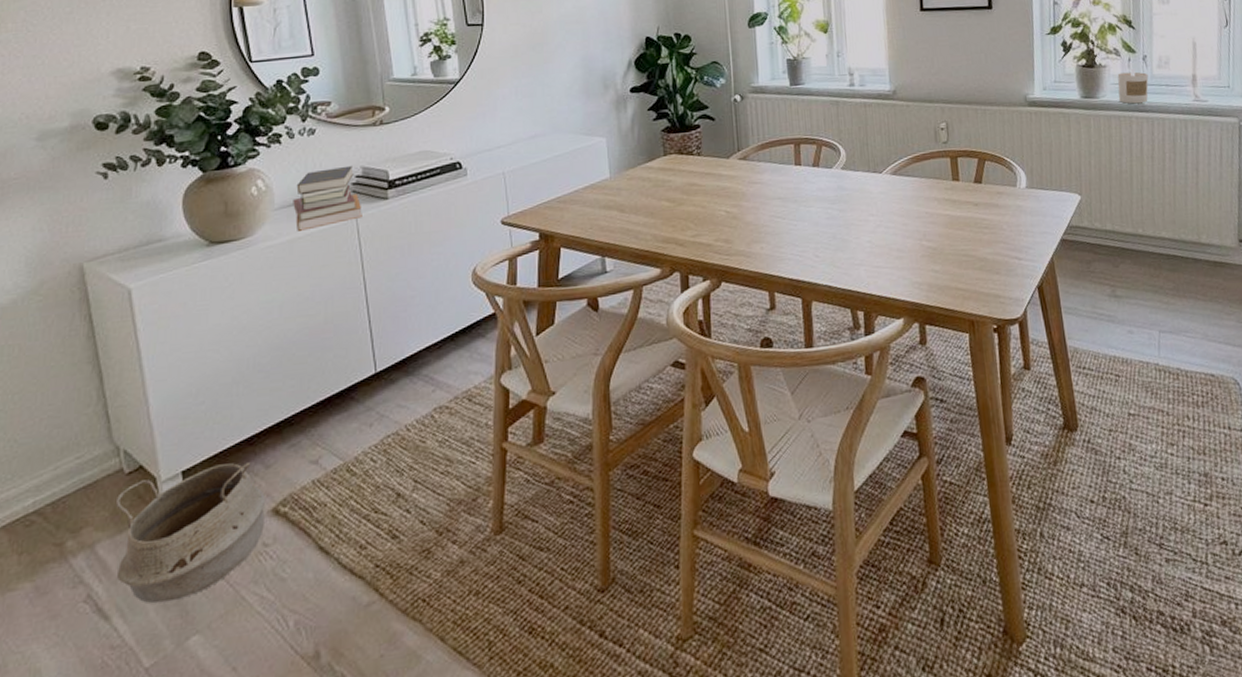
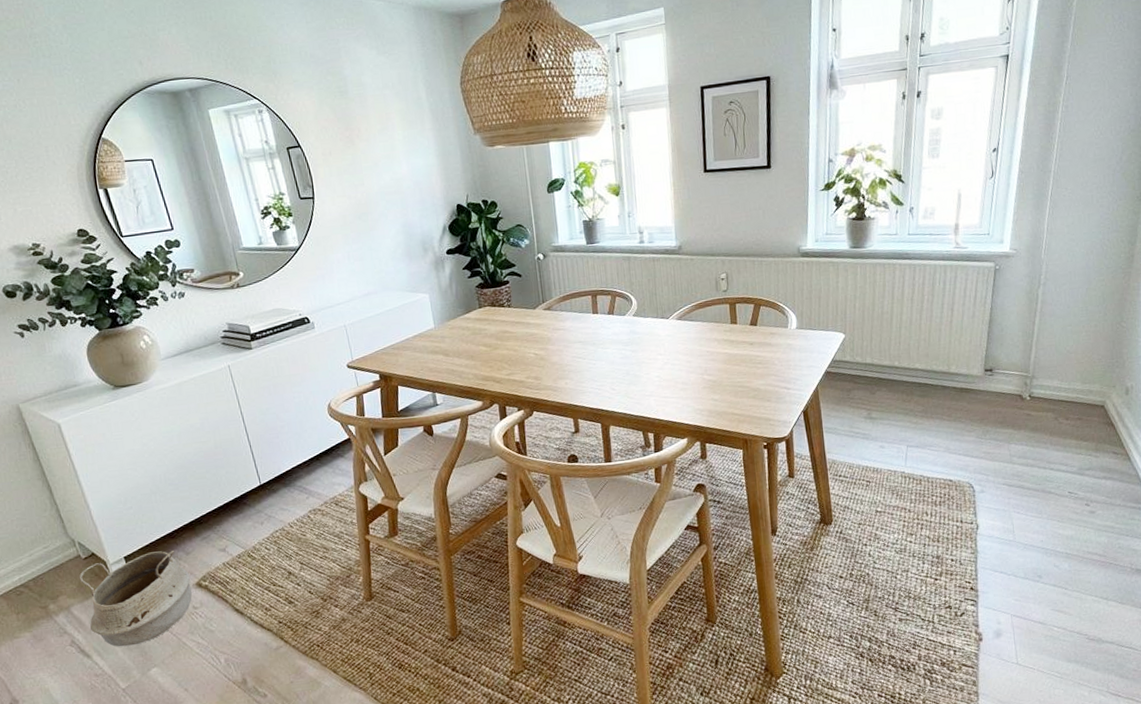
books: present [293,165,362,231] -> none [175,322,233,376]
candle: present [1117,69,1149,104] -> none [884,220,914,253]

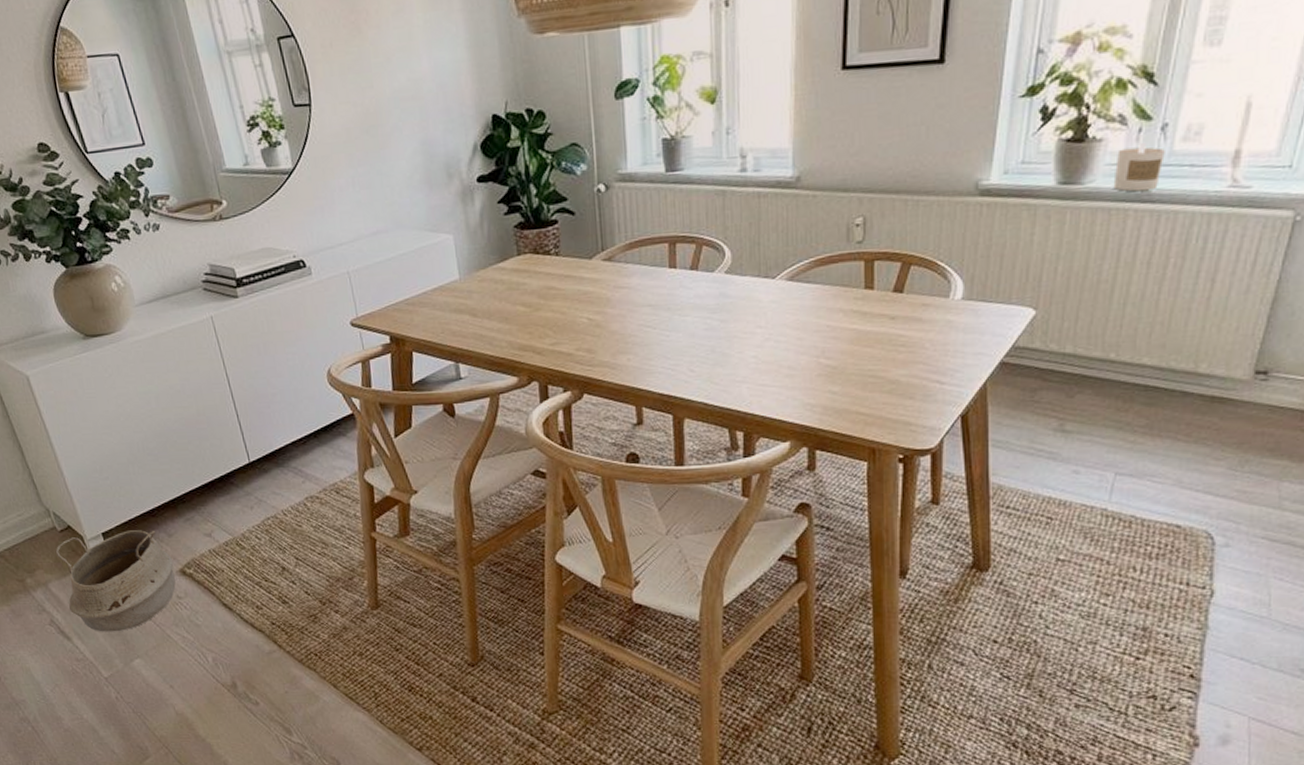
candle: none [884,220,914,253] -> present [1113,143,1165,192]

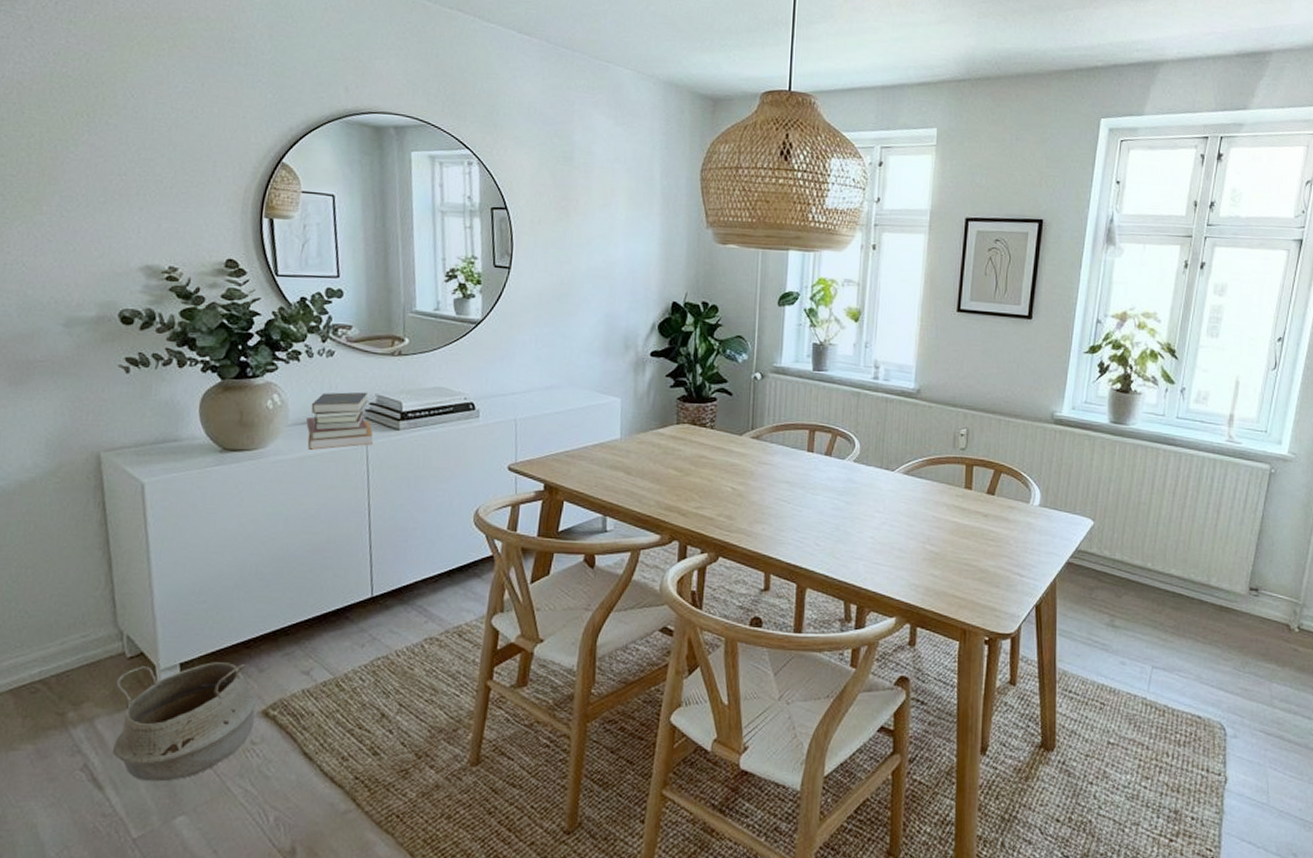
books: none [150,262,217,327] -> present [306,392,373,450]
candle: present [1113,143,1165,192] -> none [1148,400,1184,437]

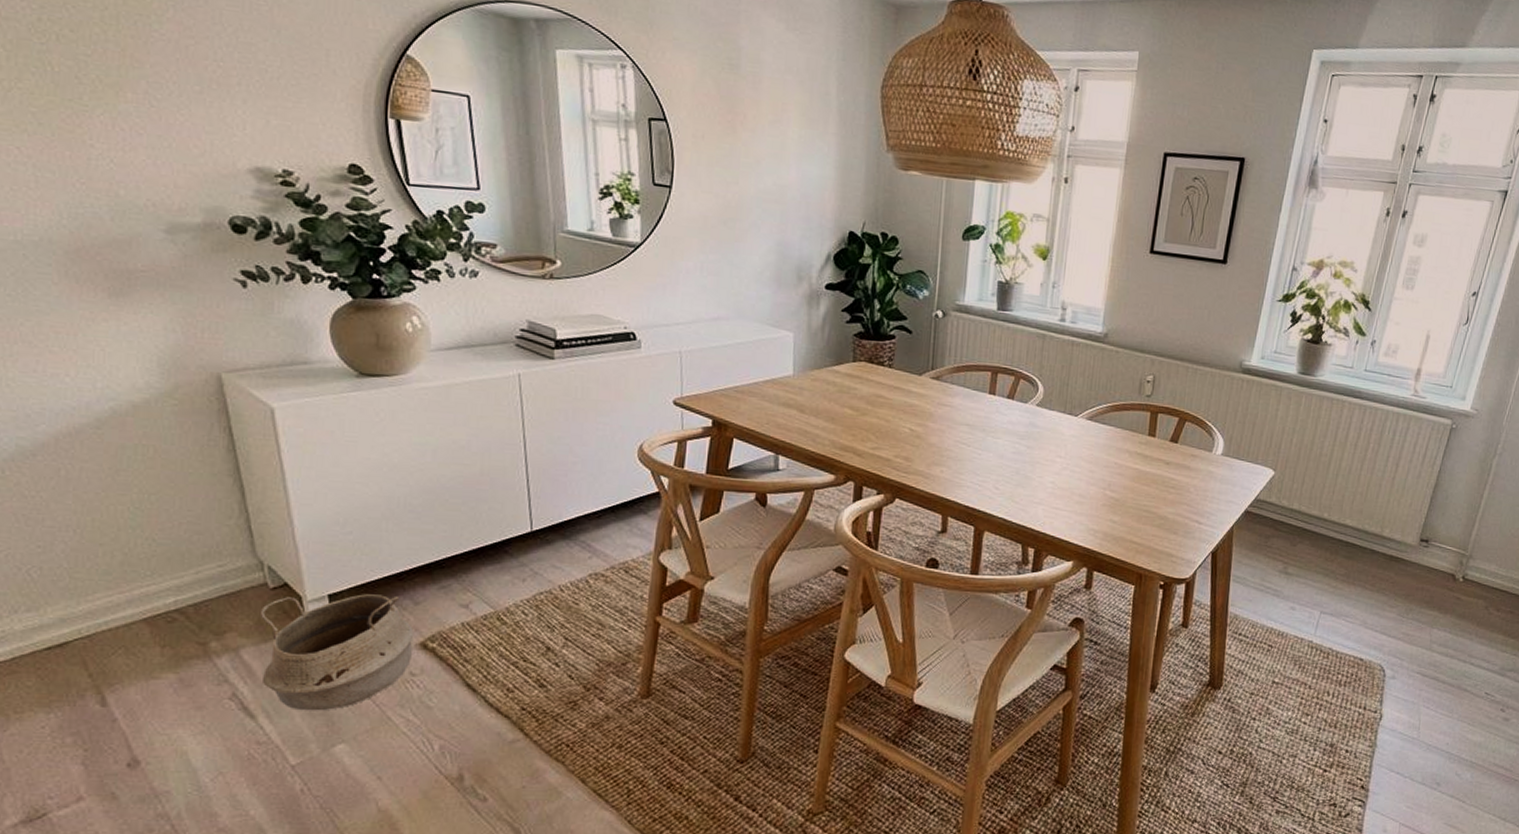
books: present [306,392,373,450] -> none [451,316,526,378]

